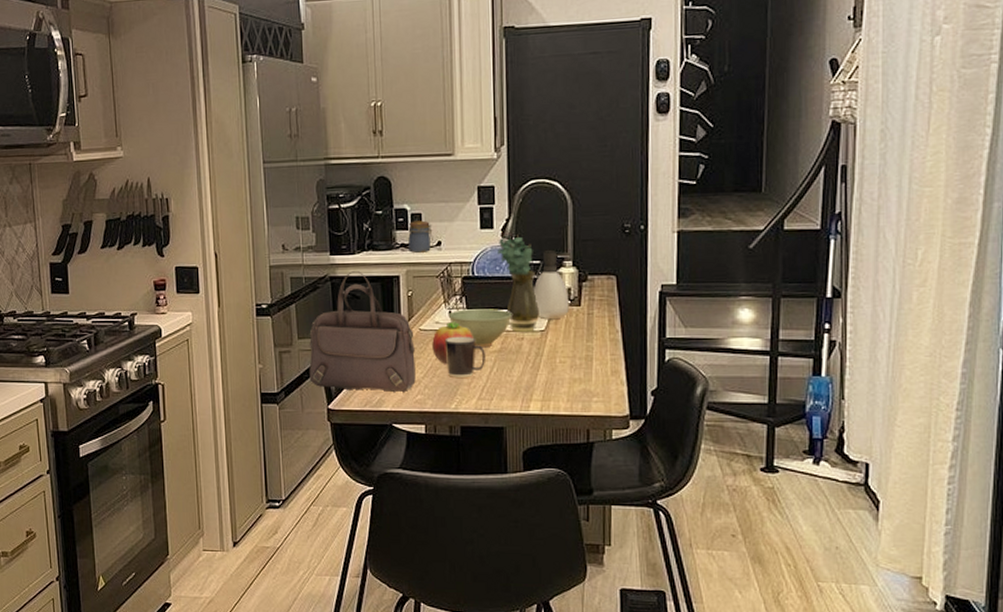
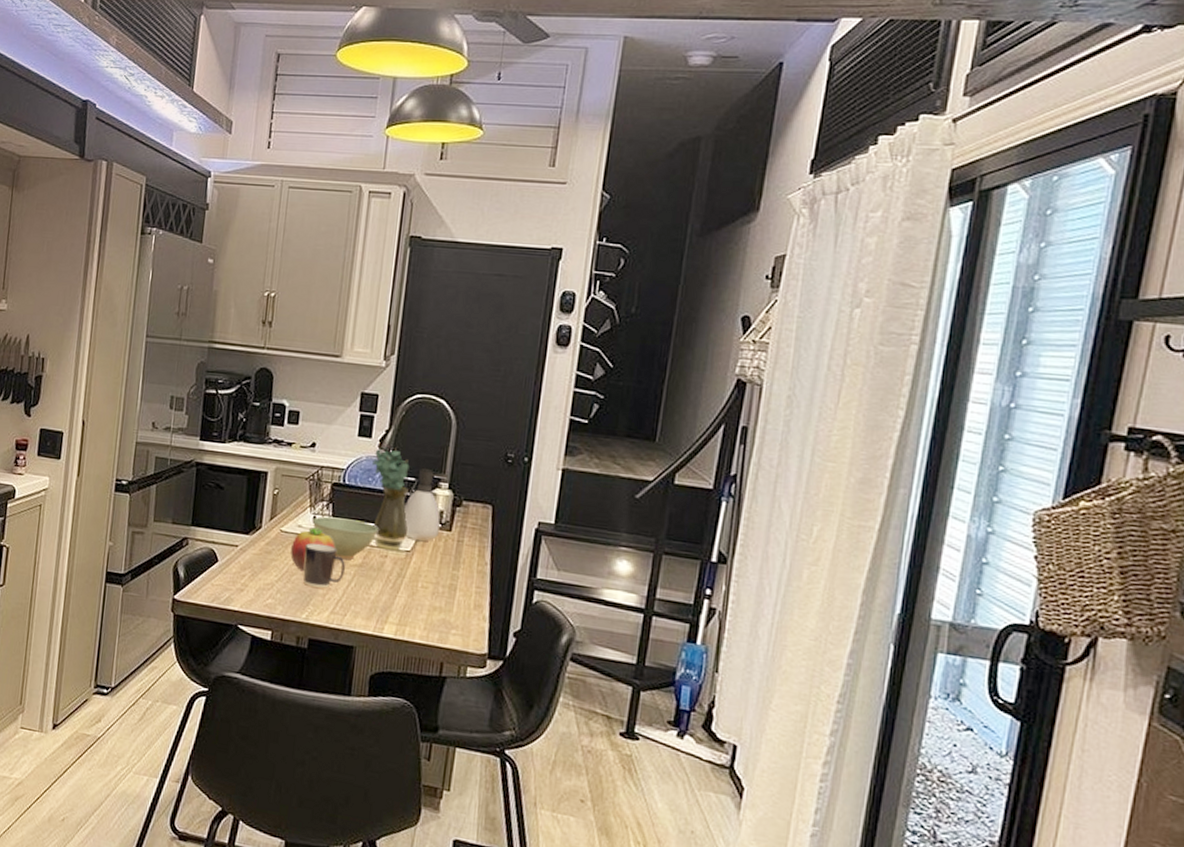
handbag: present [308,271,416,393] -> none [159,460,274,594]
jar: present [408,220,433,254] -> none [281,418,310,453]

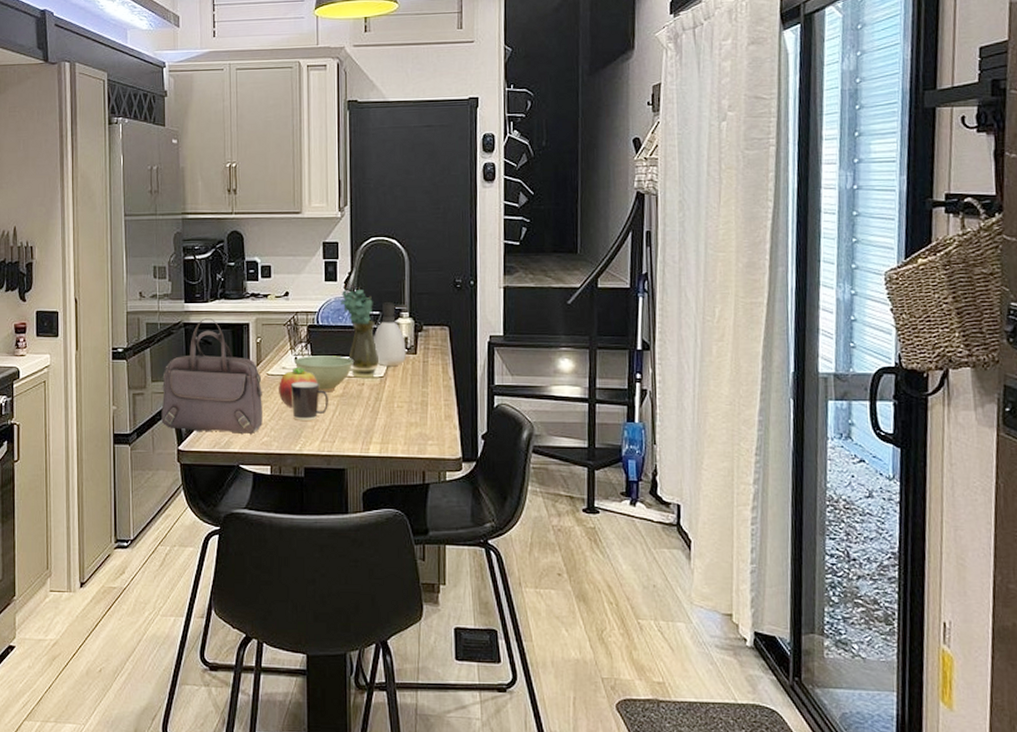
handbag: none [159,460,274,594] -> present [161,318,263,435]

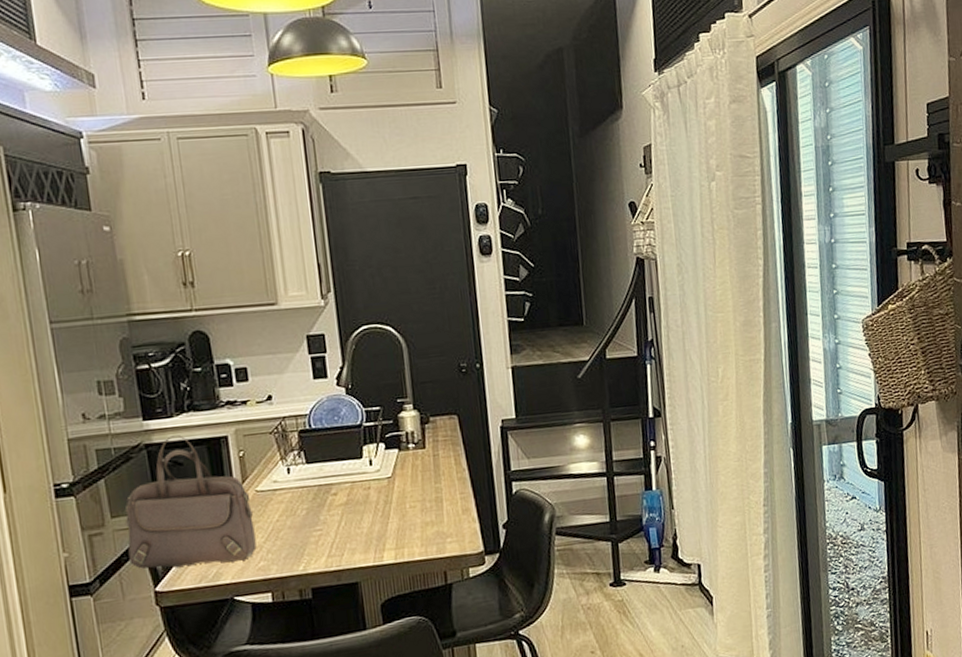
fruit: present [279,366,317,408] -> none [271,477,317,526]
mug: present [290,381,328,422] -> none [285,492,332,538]
bowl: present [294,356,354,393] -> none [286,460,356,503]
vase: present [341,285,380,379] -> none [334,381,385,483]
soap dispenser: present [373,302,407,367] -> none [375,395,414,467]

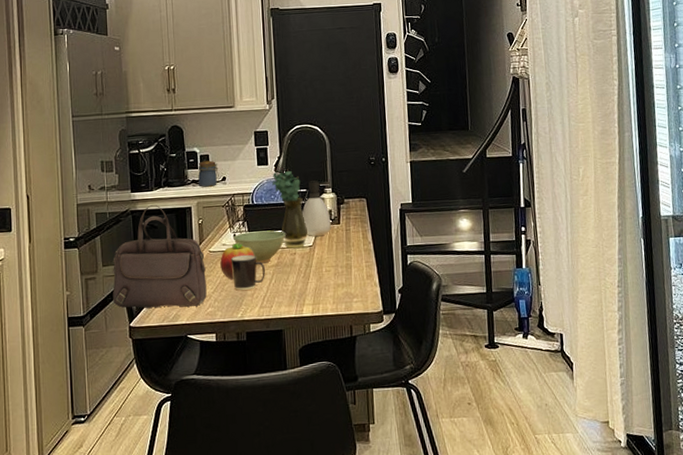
jar: none [233,374,263,411] -> present [198,160,219,188]
fruit: none [271,477,317,526] -> present [220,242,255,280]
mug: none [285,492,332,538] -> present [230,254,265,291]
bowl: none [286,460,356,503] -> present [233,230,286,264]
vase: none [334,381,385,483] -> present [272,168,308,250]
soap dispenser: none [375,395,414,467] -> present [301,180,331,237]

